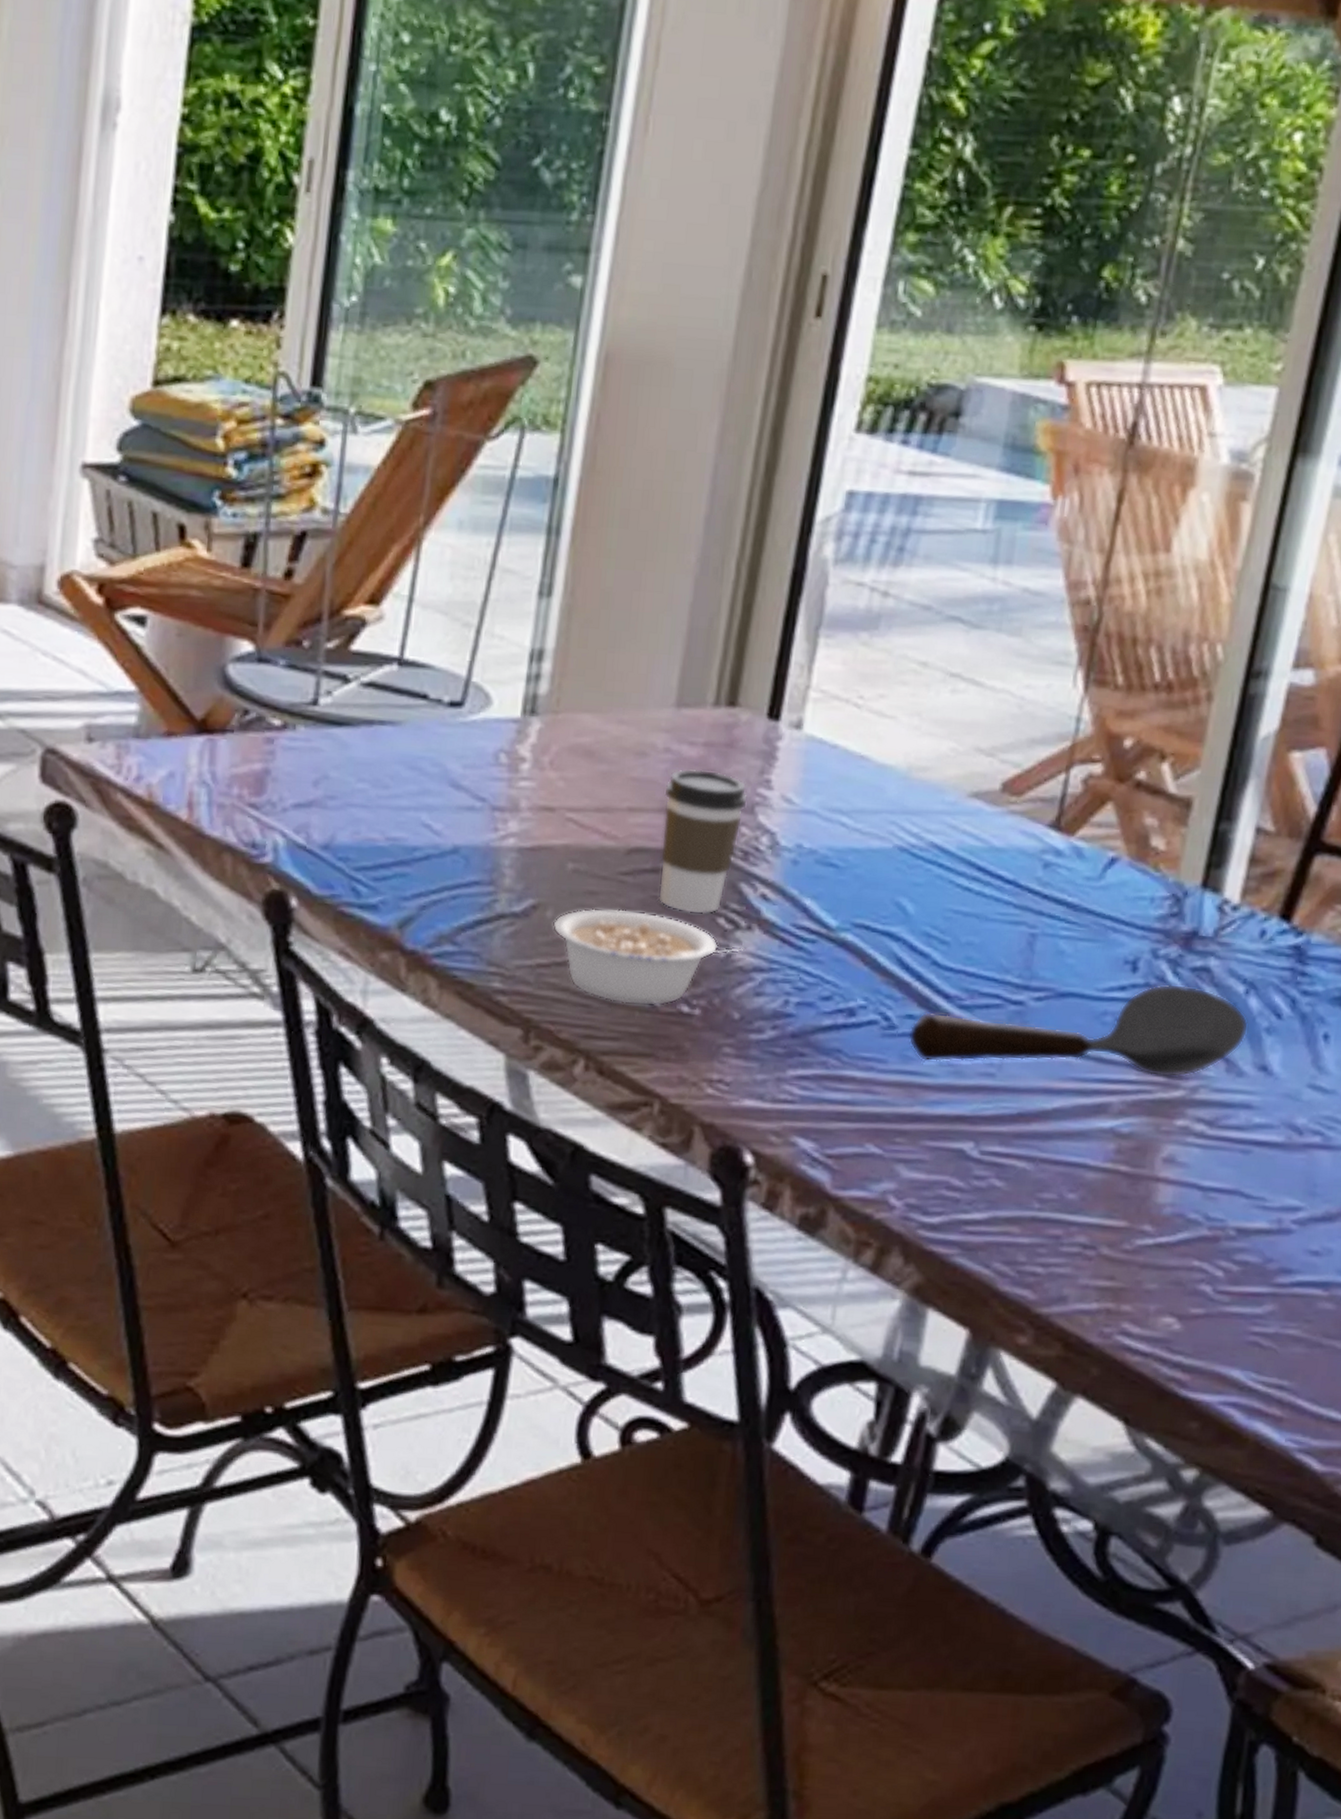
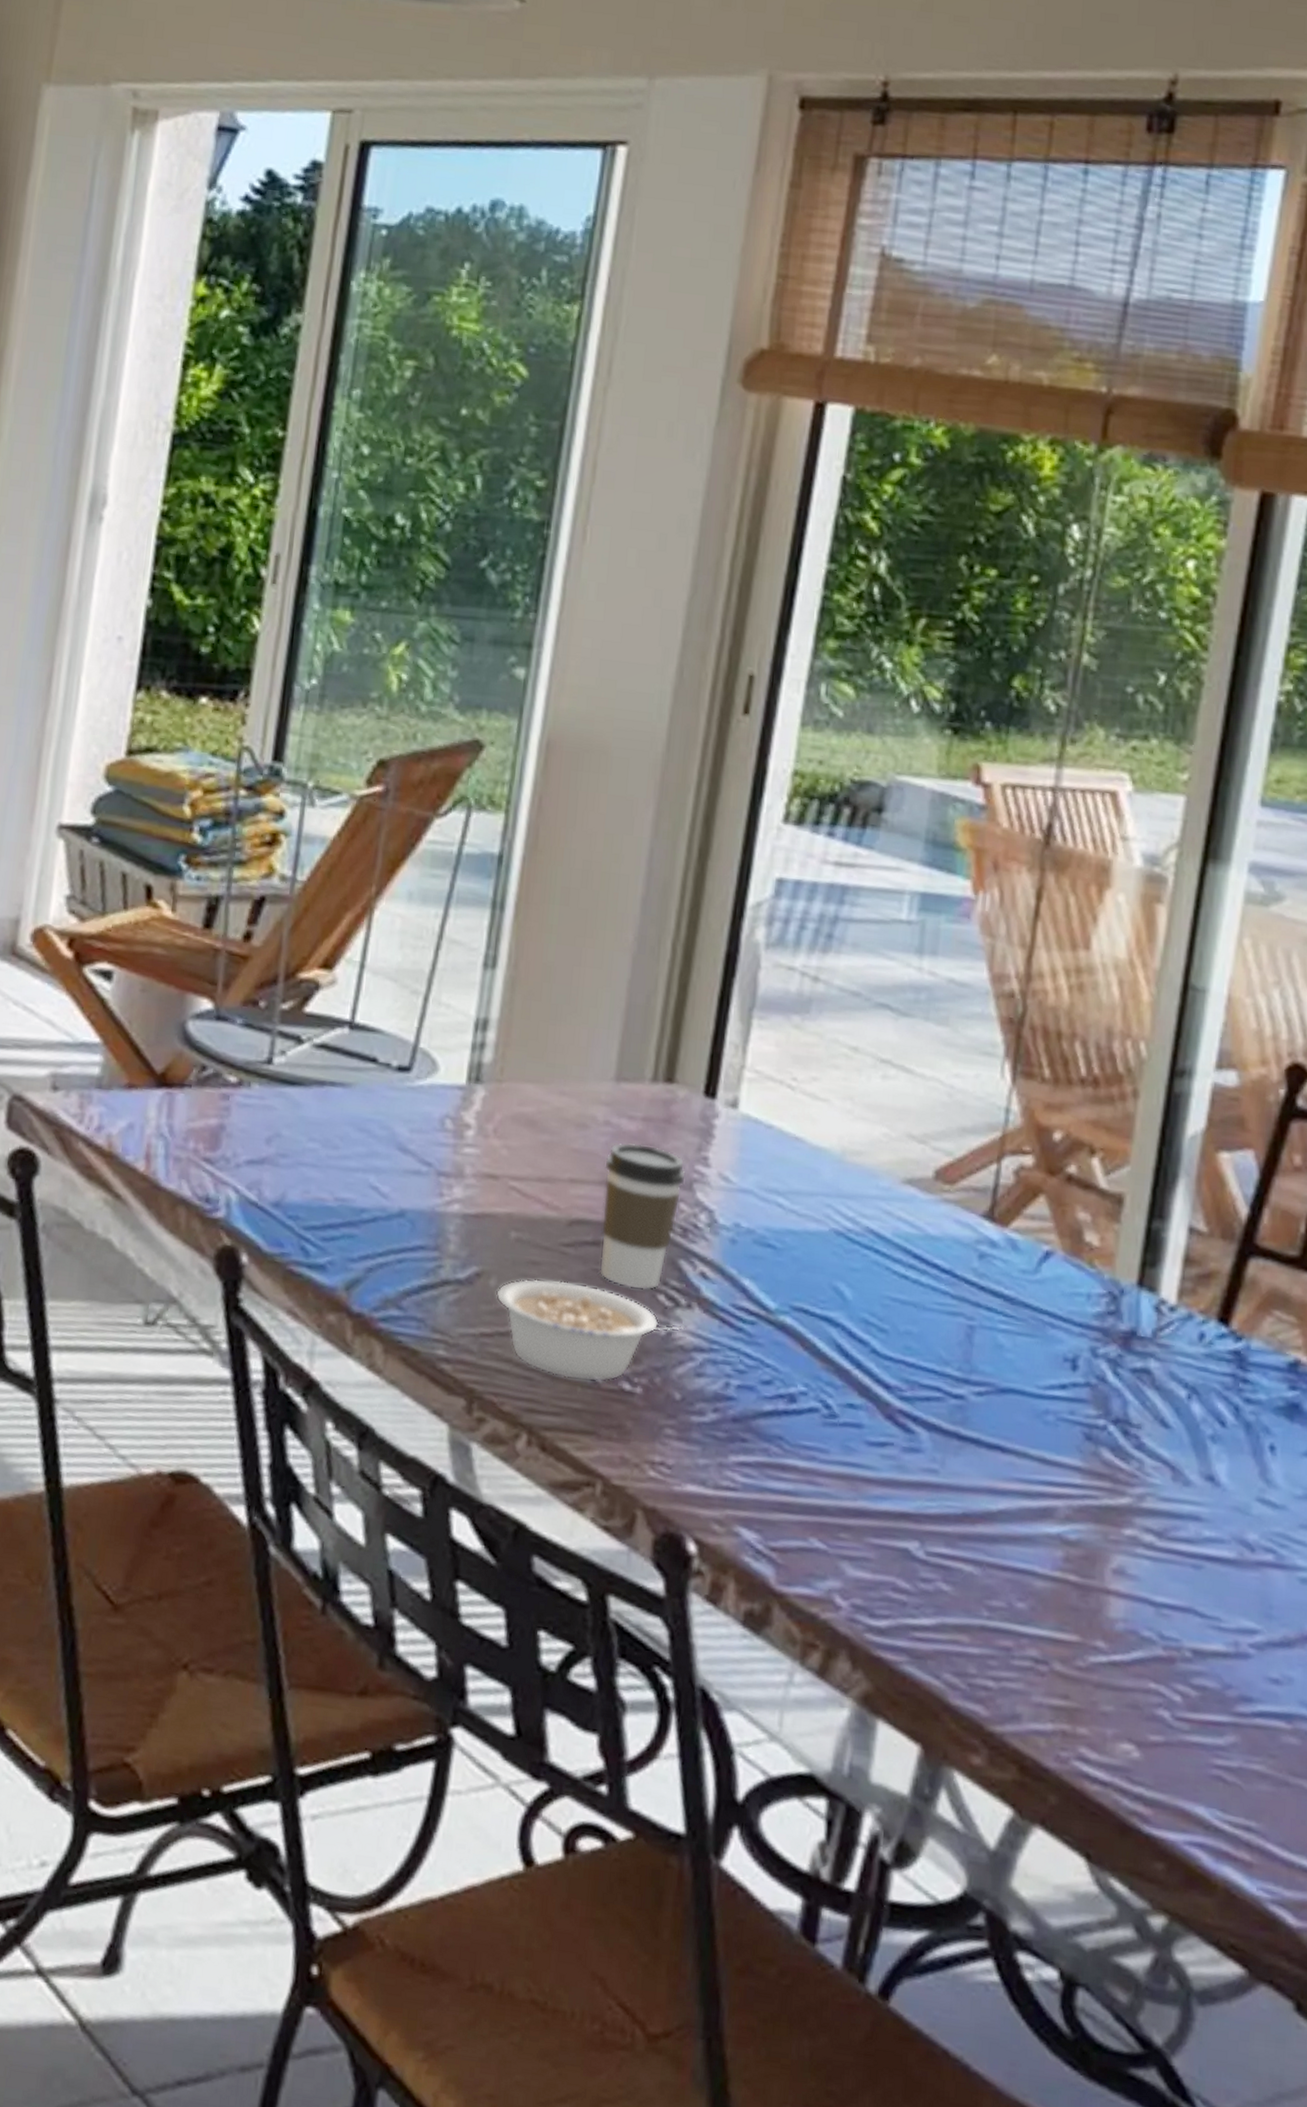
spoon: present [908,983,1249,1078] -> none [850,1384,1193,1484]

